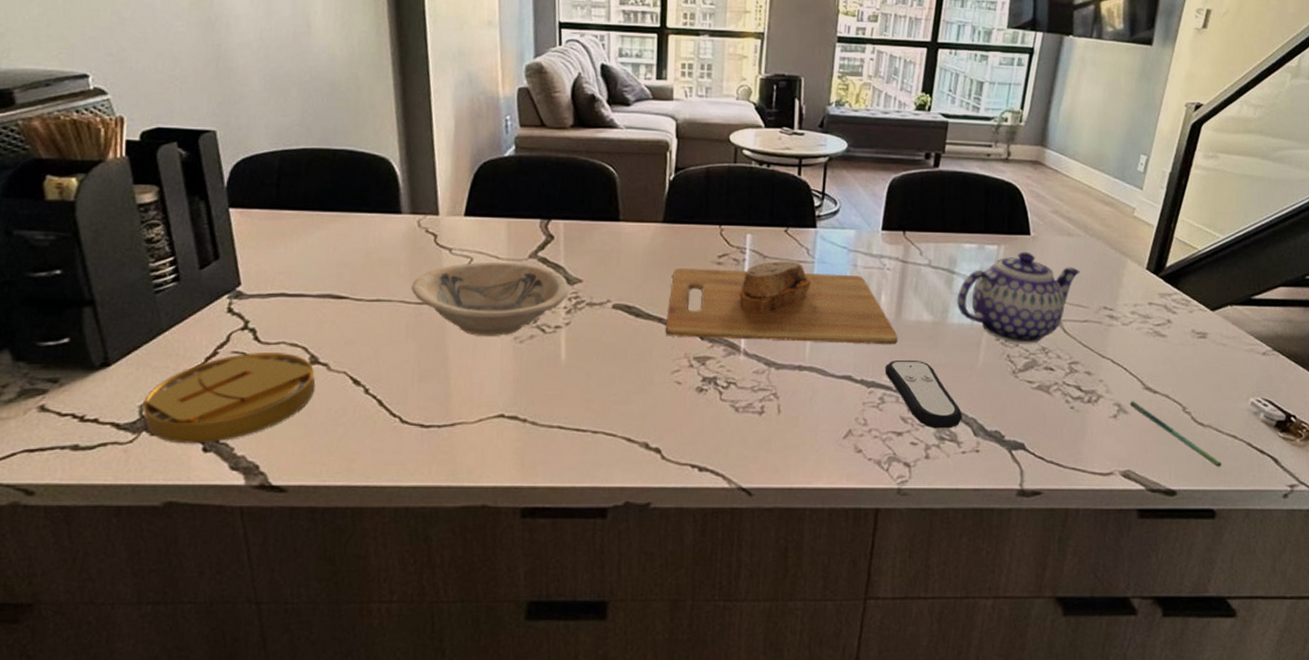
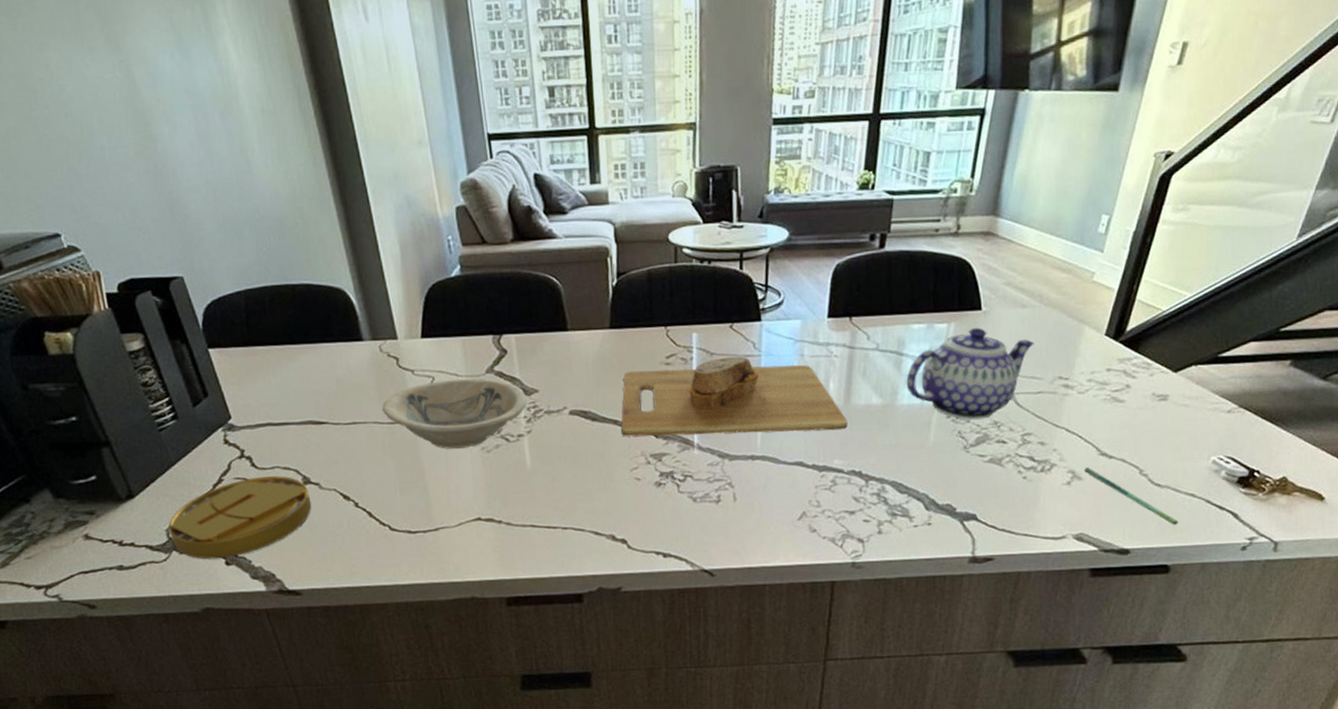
remote control: present [885,361,962,429] -> none [835,443,914,506]

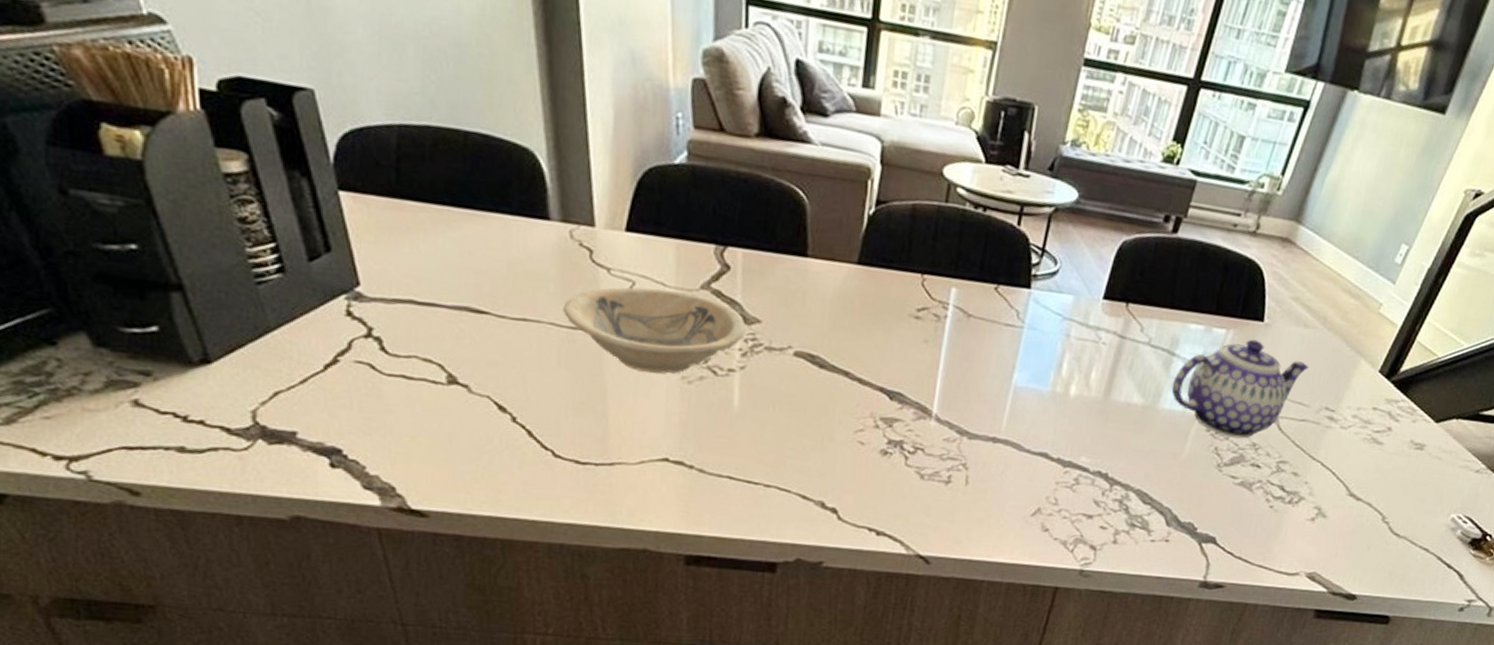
banana: present [168,476,312,559] -> none [256,364,455,459]
cutting board: present [620,356,848,437] -> none [851,317,1103,426]
pen: present [1084,467,1178,526] -> none [1330,506,1408,578]

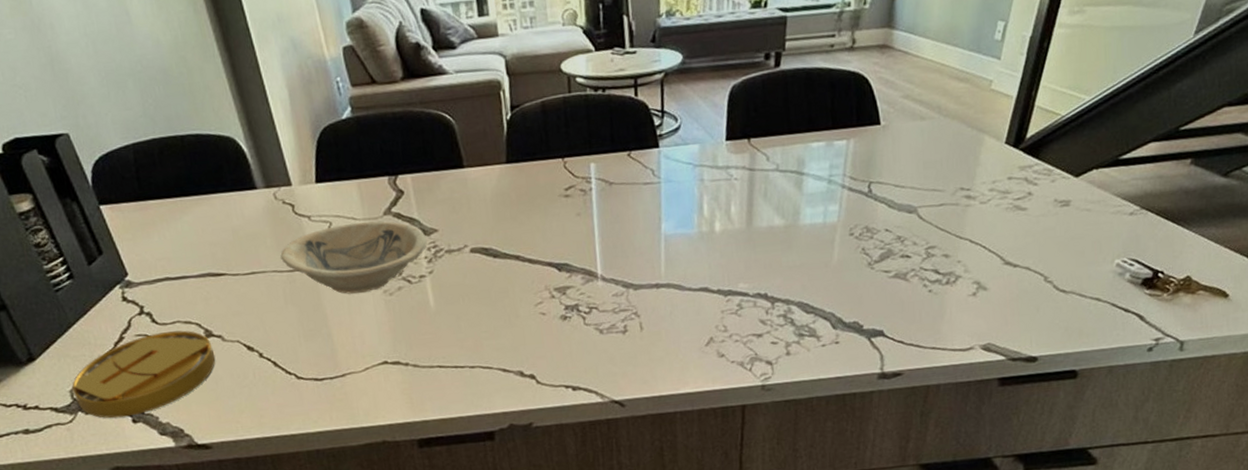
banana: none [256,364,455,459] -> present [72,330,216,418]
teapot: present [1172,339,1309,439] -> none [807,142,935,236]

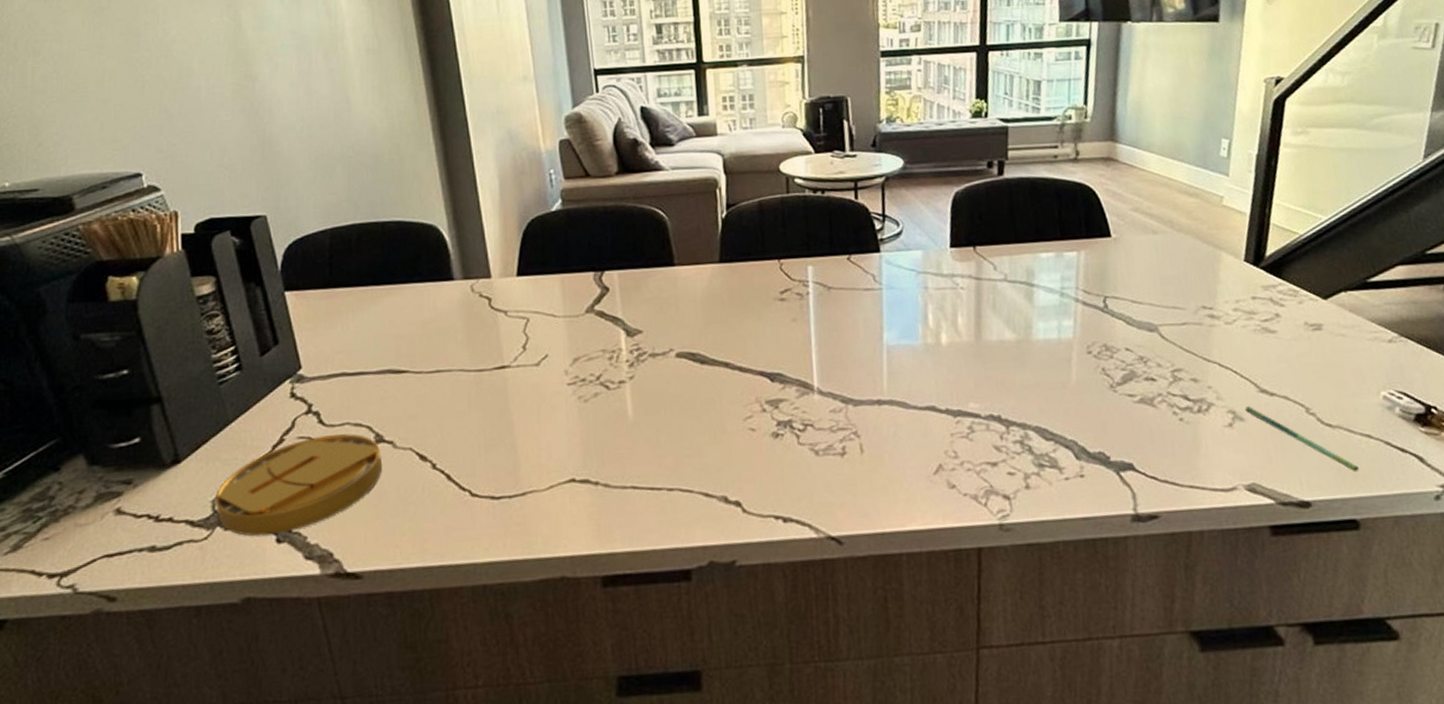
bowl: present [280,221,427,294] -> none [470,319,630,399]
pen: none [989,277,1084,331] -> present [1244,406,1359,473]

